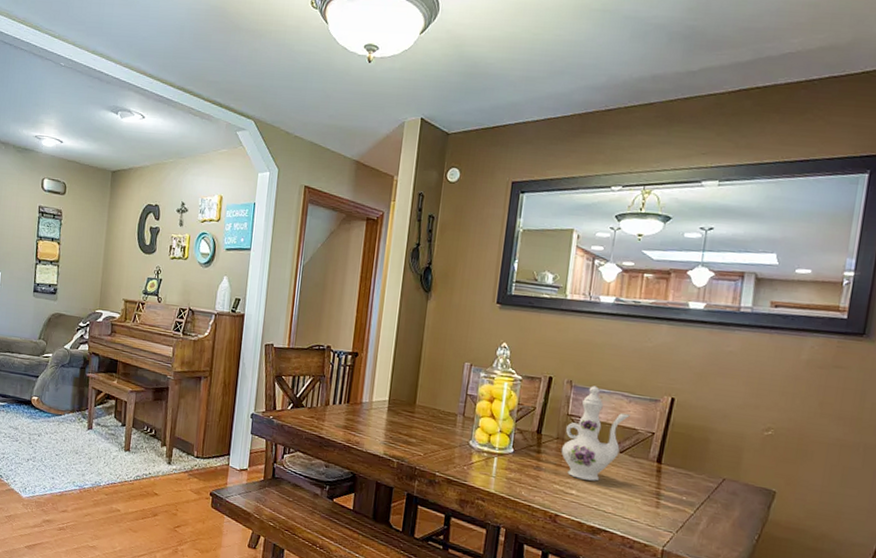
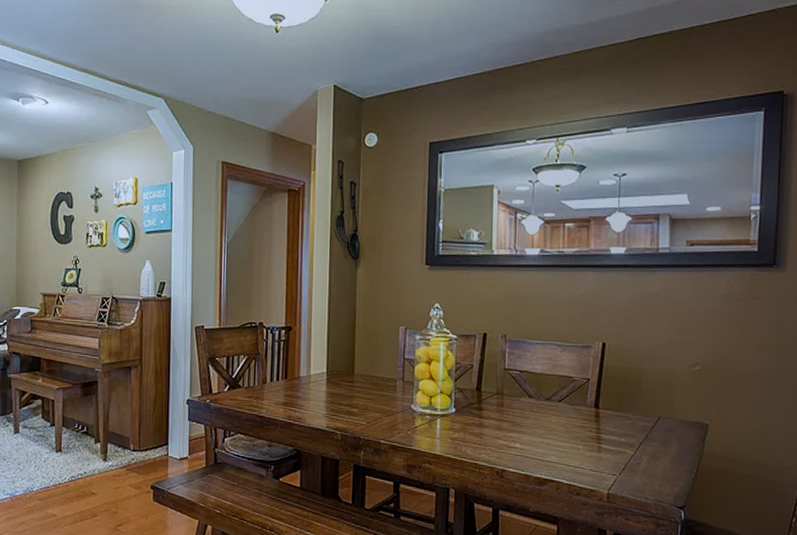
ewer: present [561,386,630,481] -> none [501,338,565,432]

